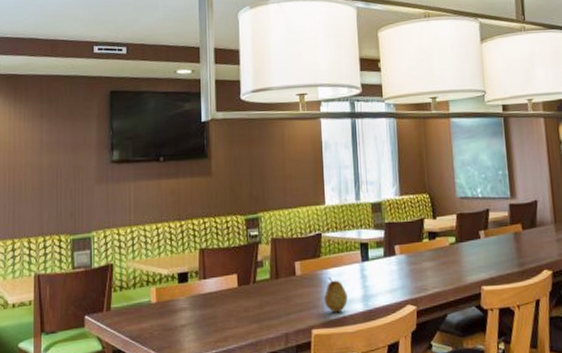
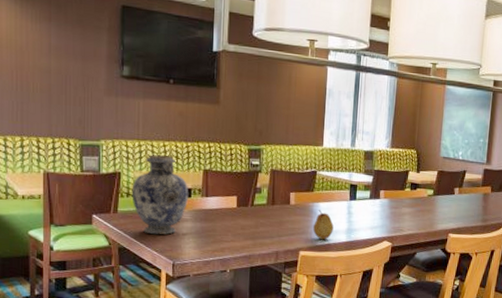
decorative vase: none [125,239,185,331] -> present [132,154,188,235]

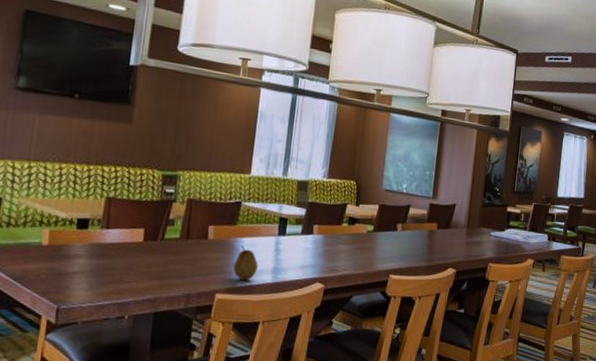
decorative vase: present [132,154,188,235] -> none [12,178,86,274]

